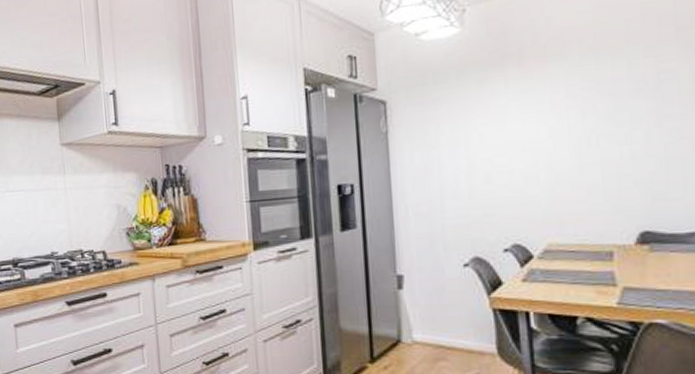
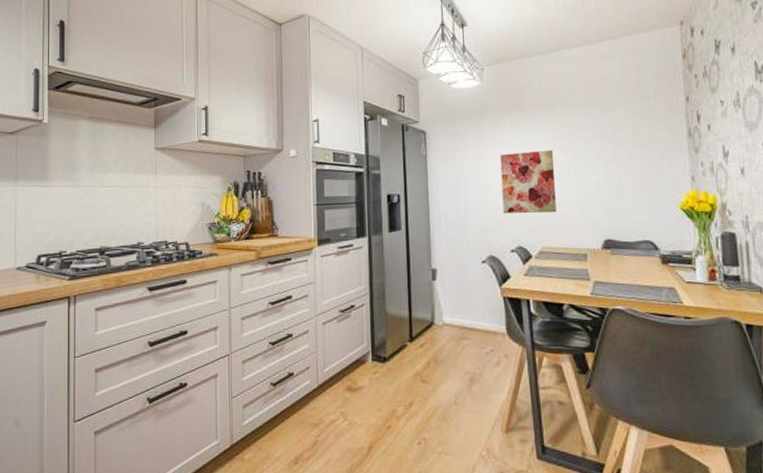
wall art: none [488,114,569,202] -> present [500,150,556,214]

